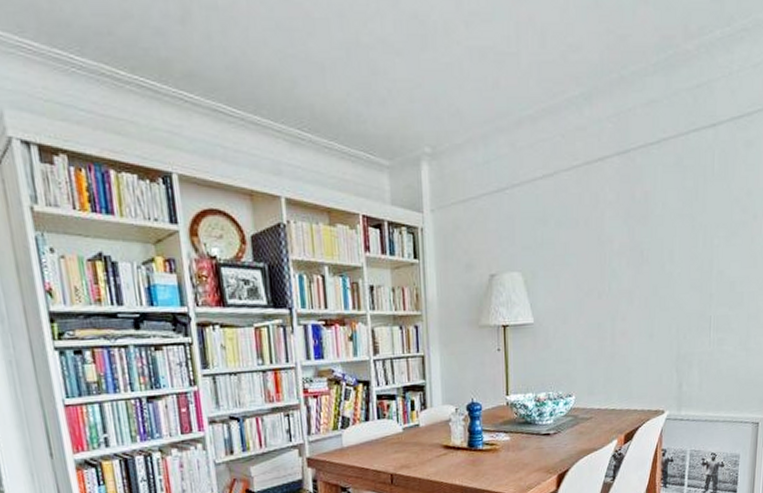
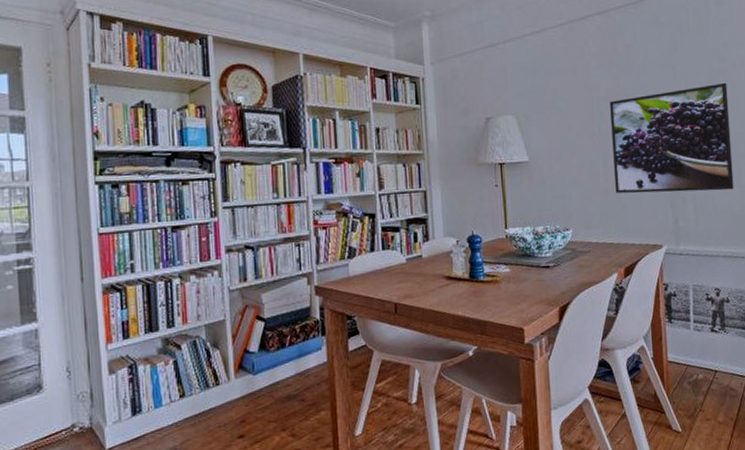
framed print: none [622,236,747,358] -> present [610,82,734,194]

